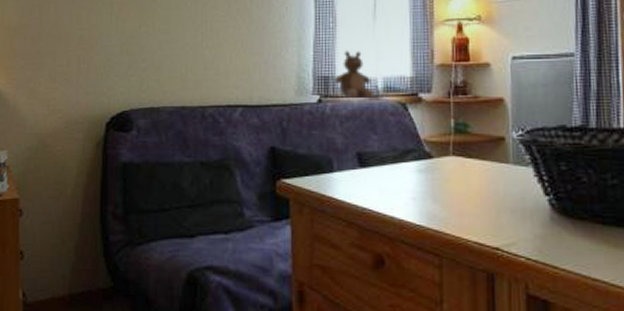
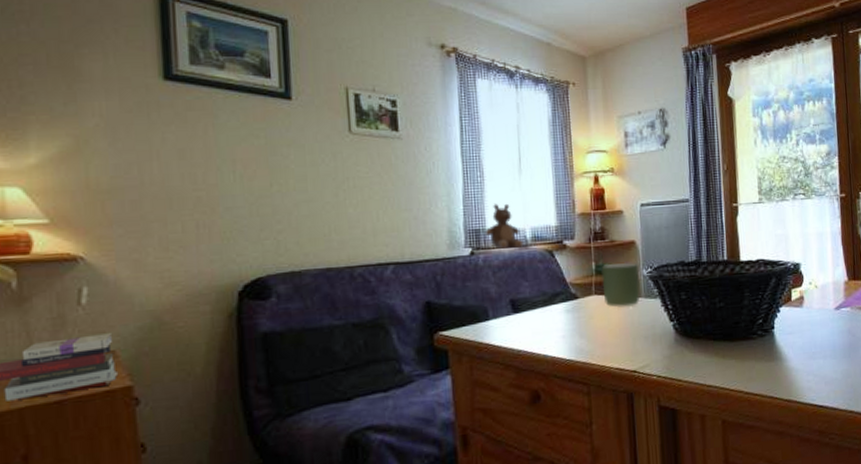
mug: none [461,123,508,174] -> present [601,263,640,308]

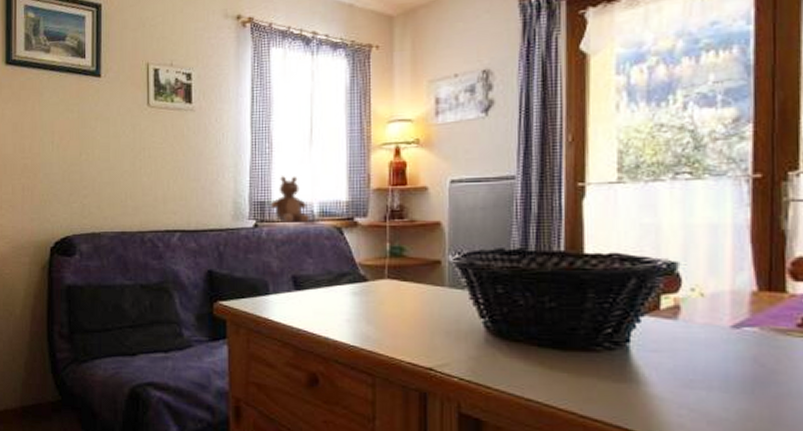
mug: present [601,263,640,308] -> none [397,246,444,297]

